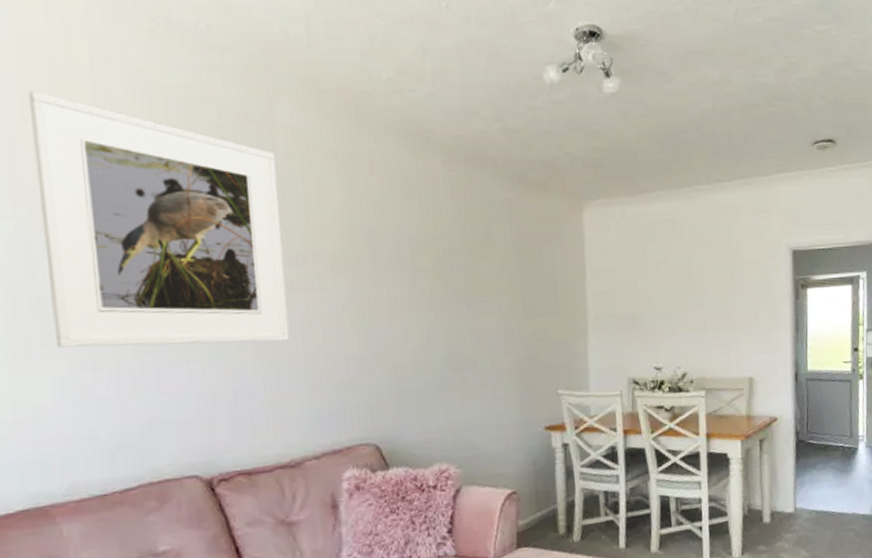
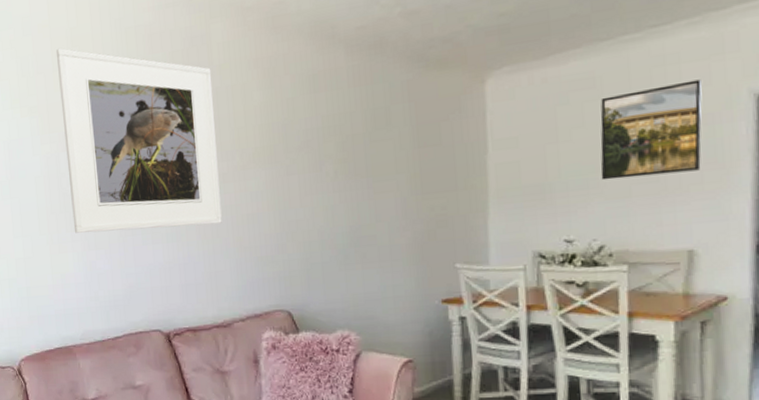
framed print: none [681,232,756,313] -> present [600,79,702,181]

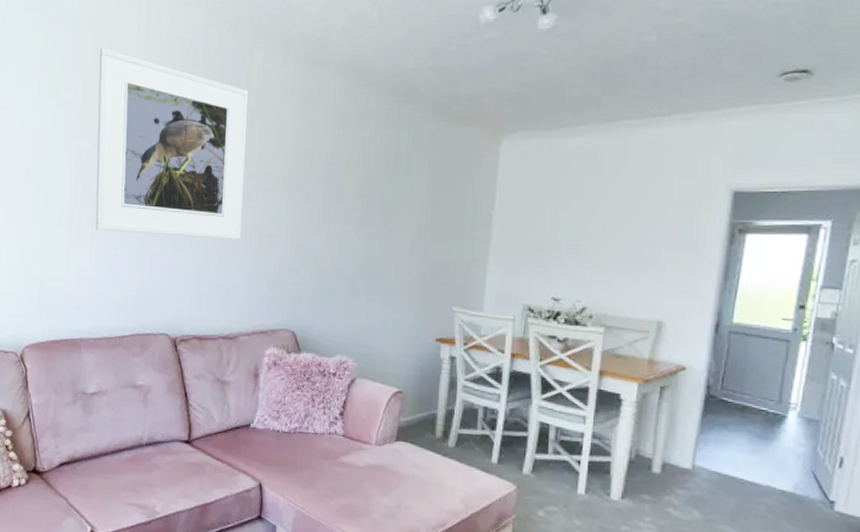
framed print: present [600,79,702,181] -> none [591,169,687,251]

